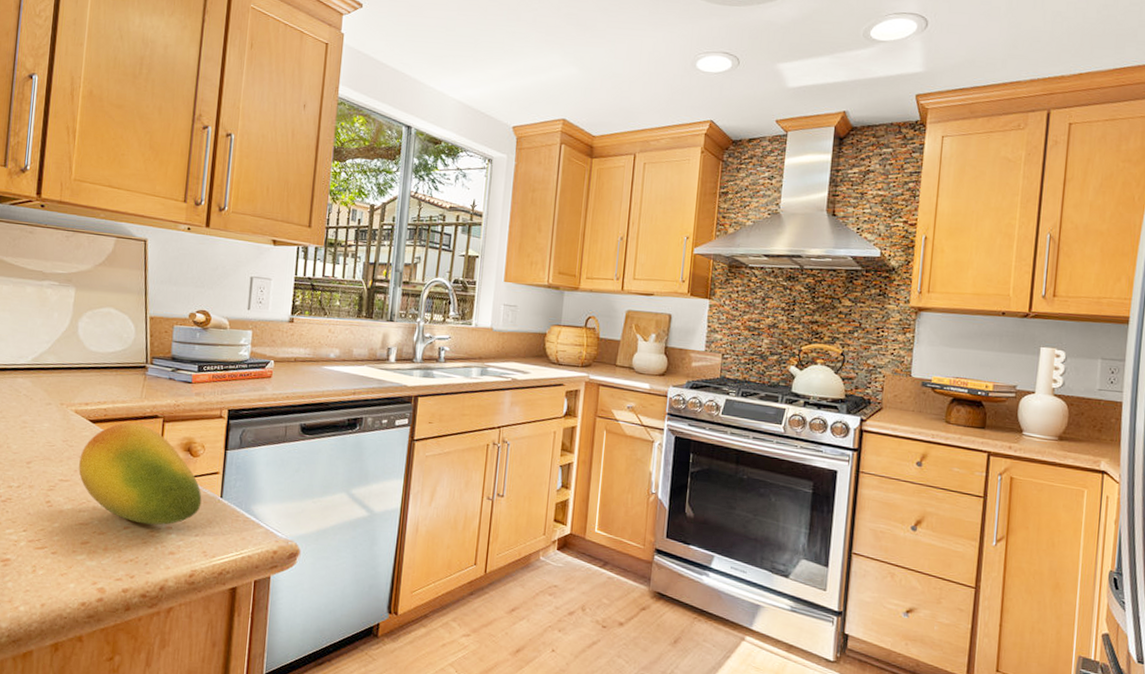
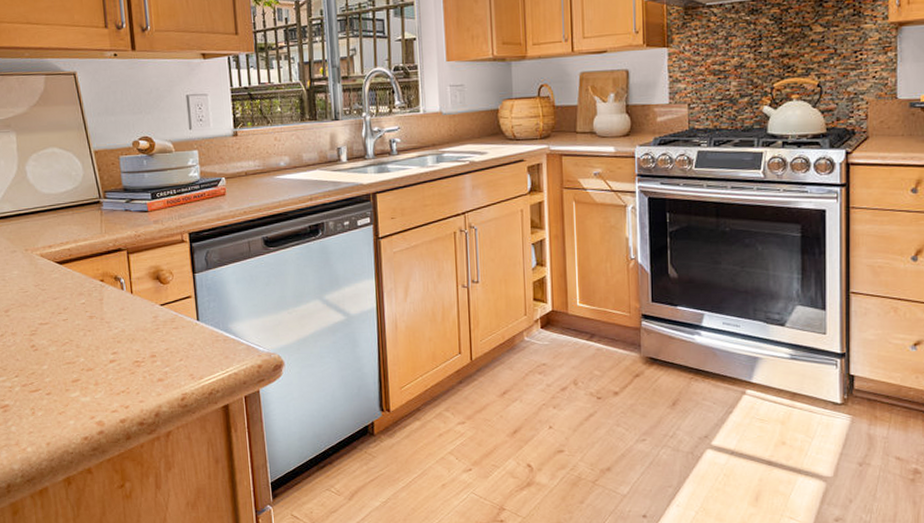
fruit: present [78,423,202,525] -> none [54,259,180,356]

